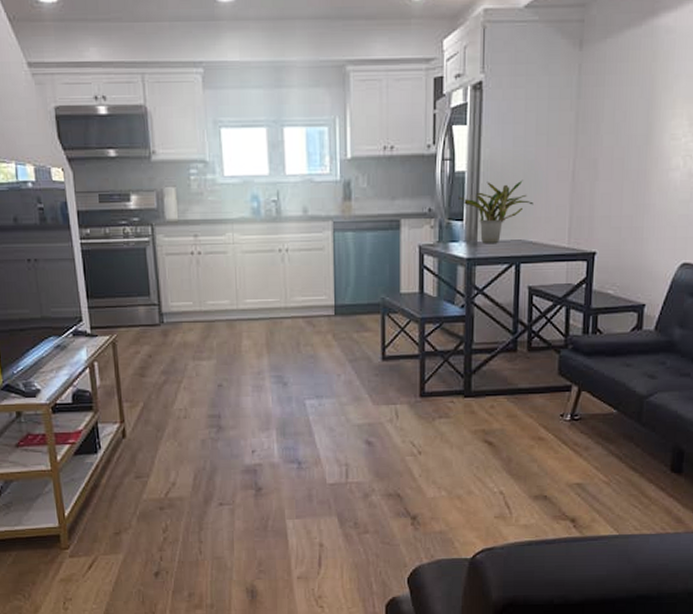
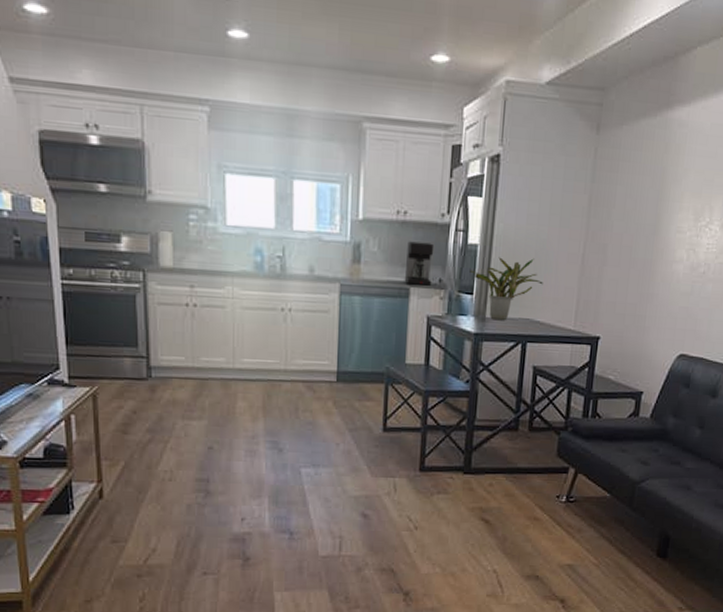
coffee maker: none [394,174,422,217] -> present [404,241,435,287]

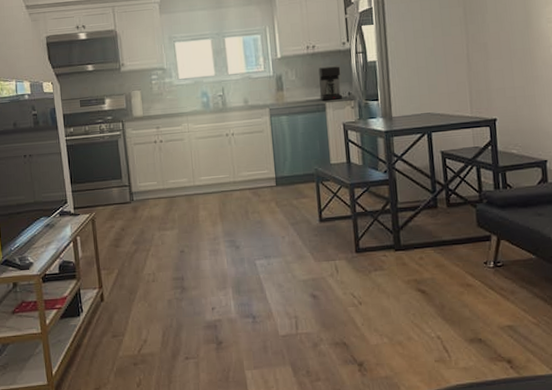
potted plant: present [469,257,543,321] -> none [372,64,437,119]

